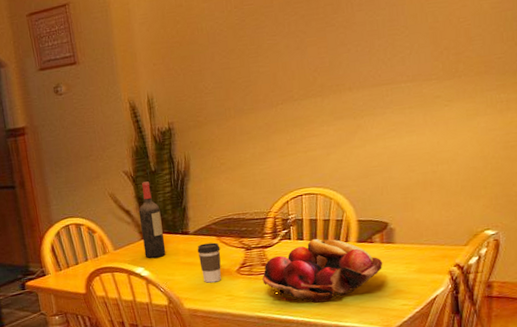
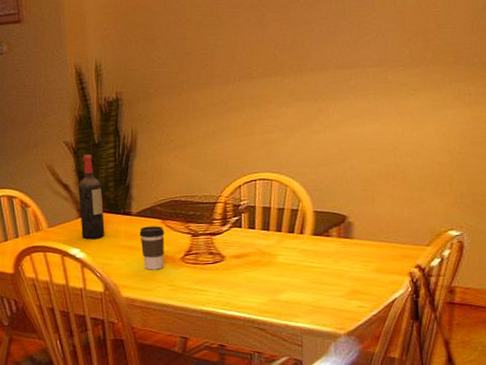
fruit basket: present [262,239,383,303] -> none [208,229,339,299]

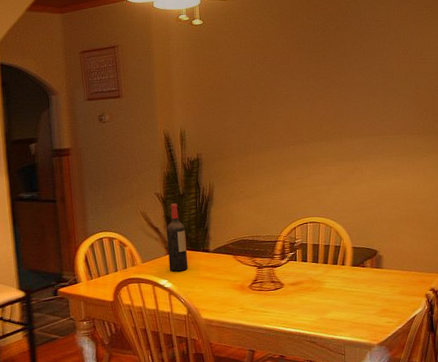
coffee cup: present [139,226,165,270] -> none [216,260,236,296]

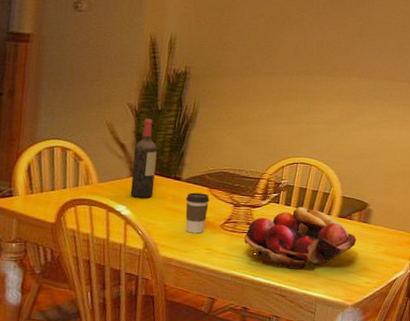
coffee cup: none [216,260,236,296] -> present [185,192,210,234]
fruit basket: none [271,261,373,318] -> present [244,207,357,269]

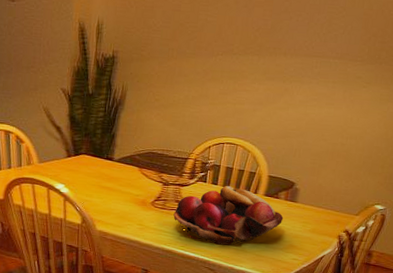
wine bottle: present [130,119,158,198] -> none [67,102,90,177]
coffee cup: present [185,192,210,234] -> none [118,172,140,210]

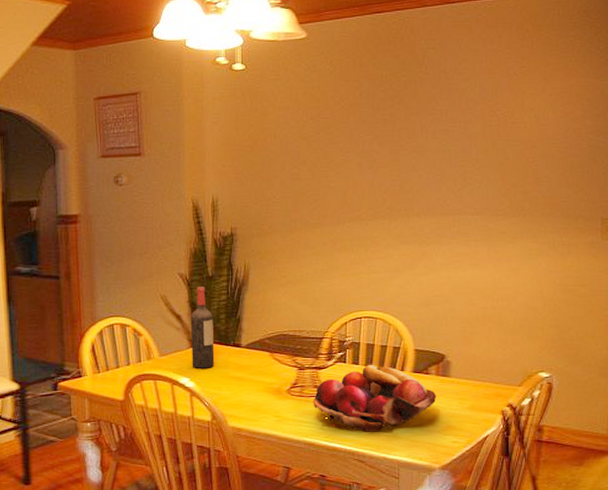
wine bottle: none [67,102,90,177] -> present [190,287,215,368]

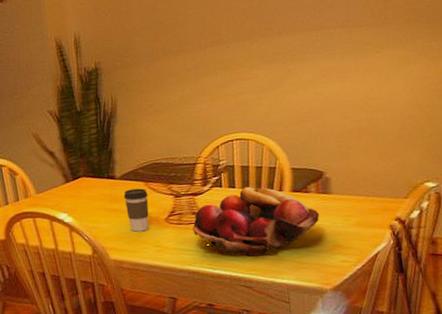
wine bottle: present [190,287,215,368] -> none [63,122,91,203]
coffee cup: none [248,358,272,401] -> present [123,188,149,232]

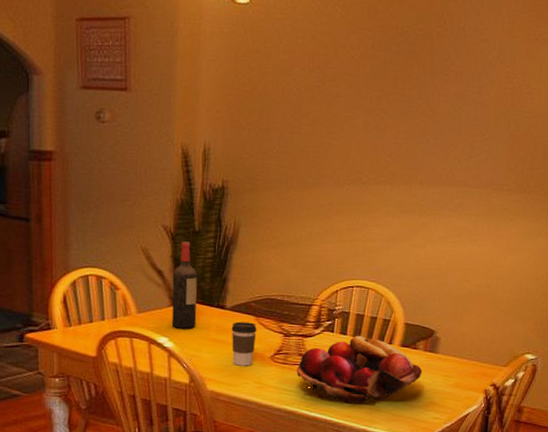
wine bottle: none [63,122,91,203] -> present [171,241,198,329]

